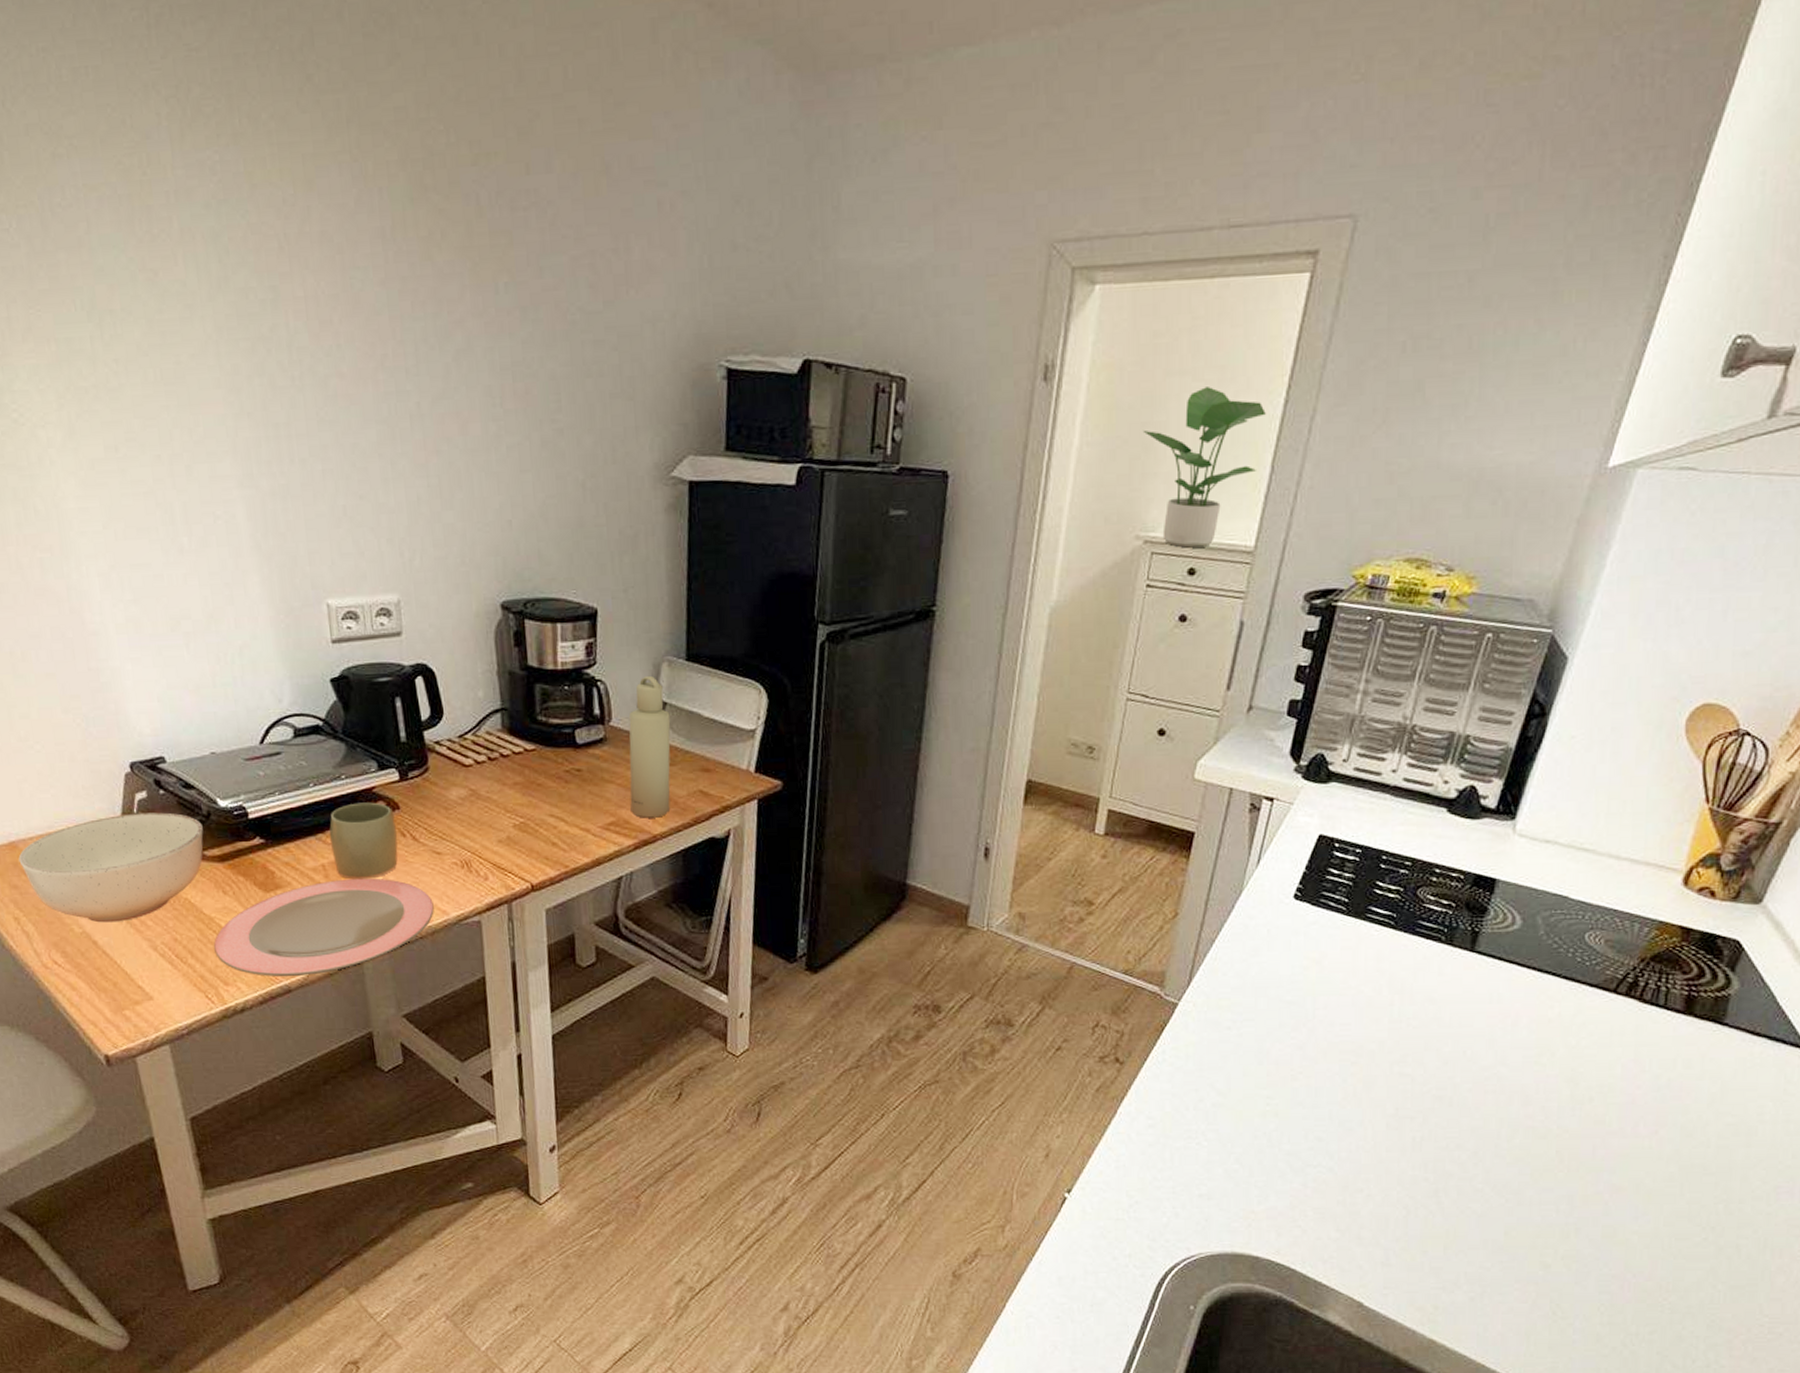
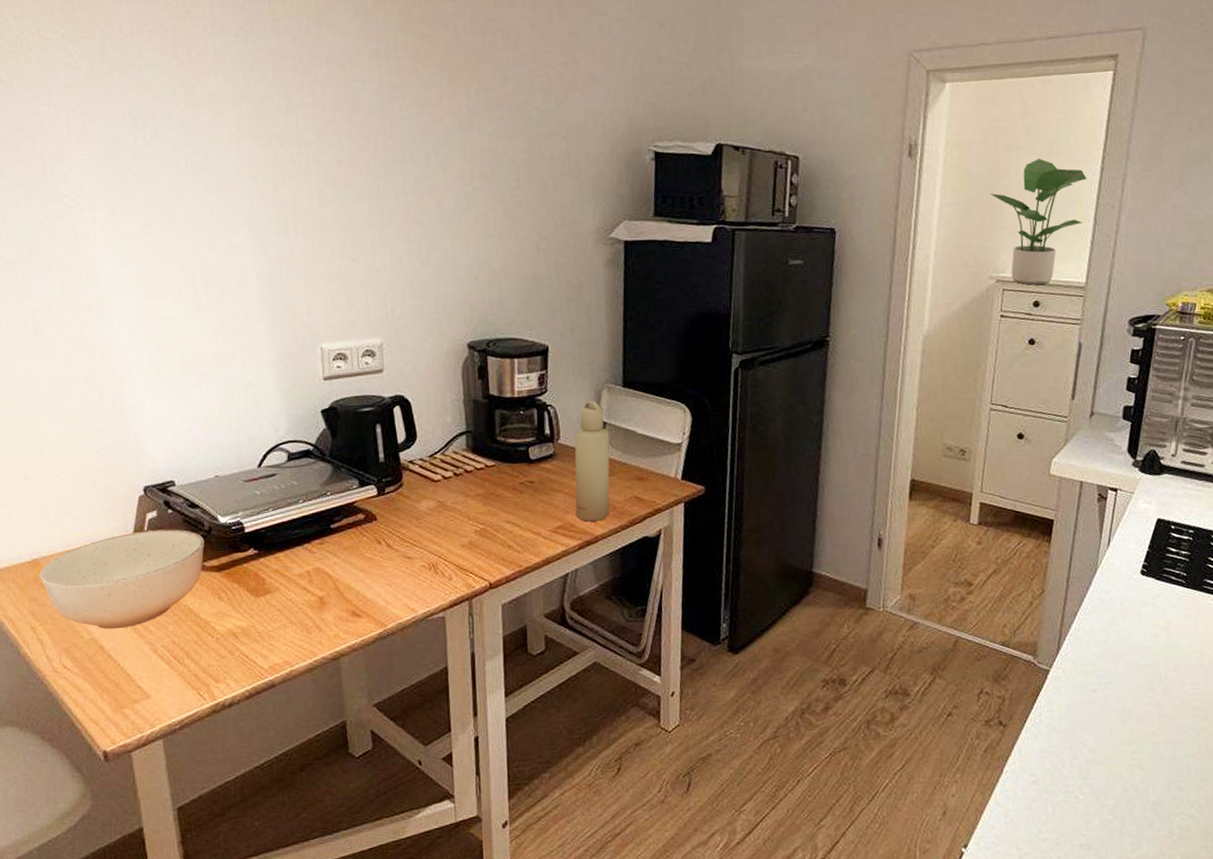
plate: present [213,878,434,976] -> none [207,581,404,673]
mug: present [329,802,398,880] -> none [314,515,375,584]

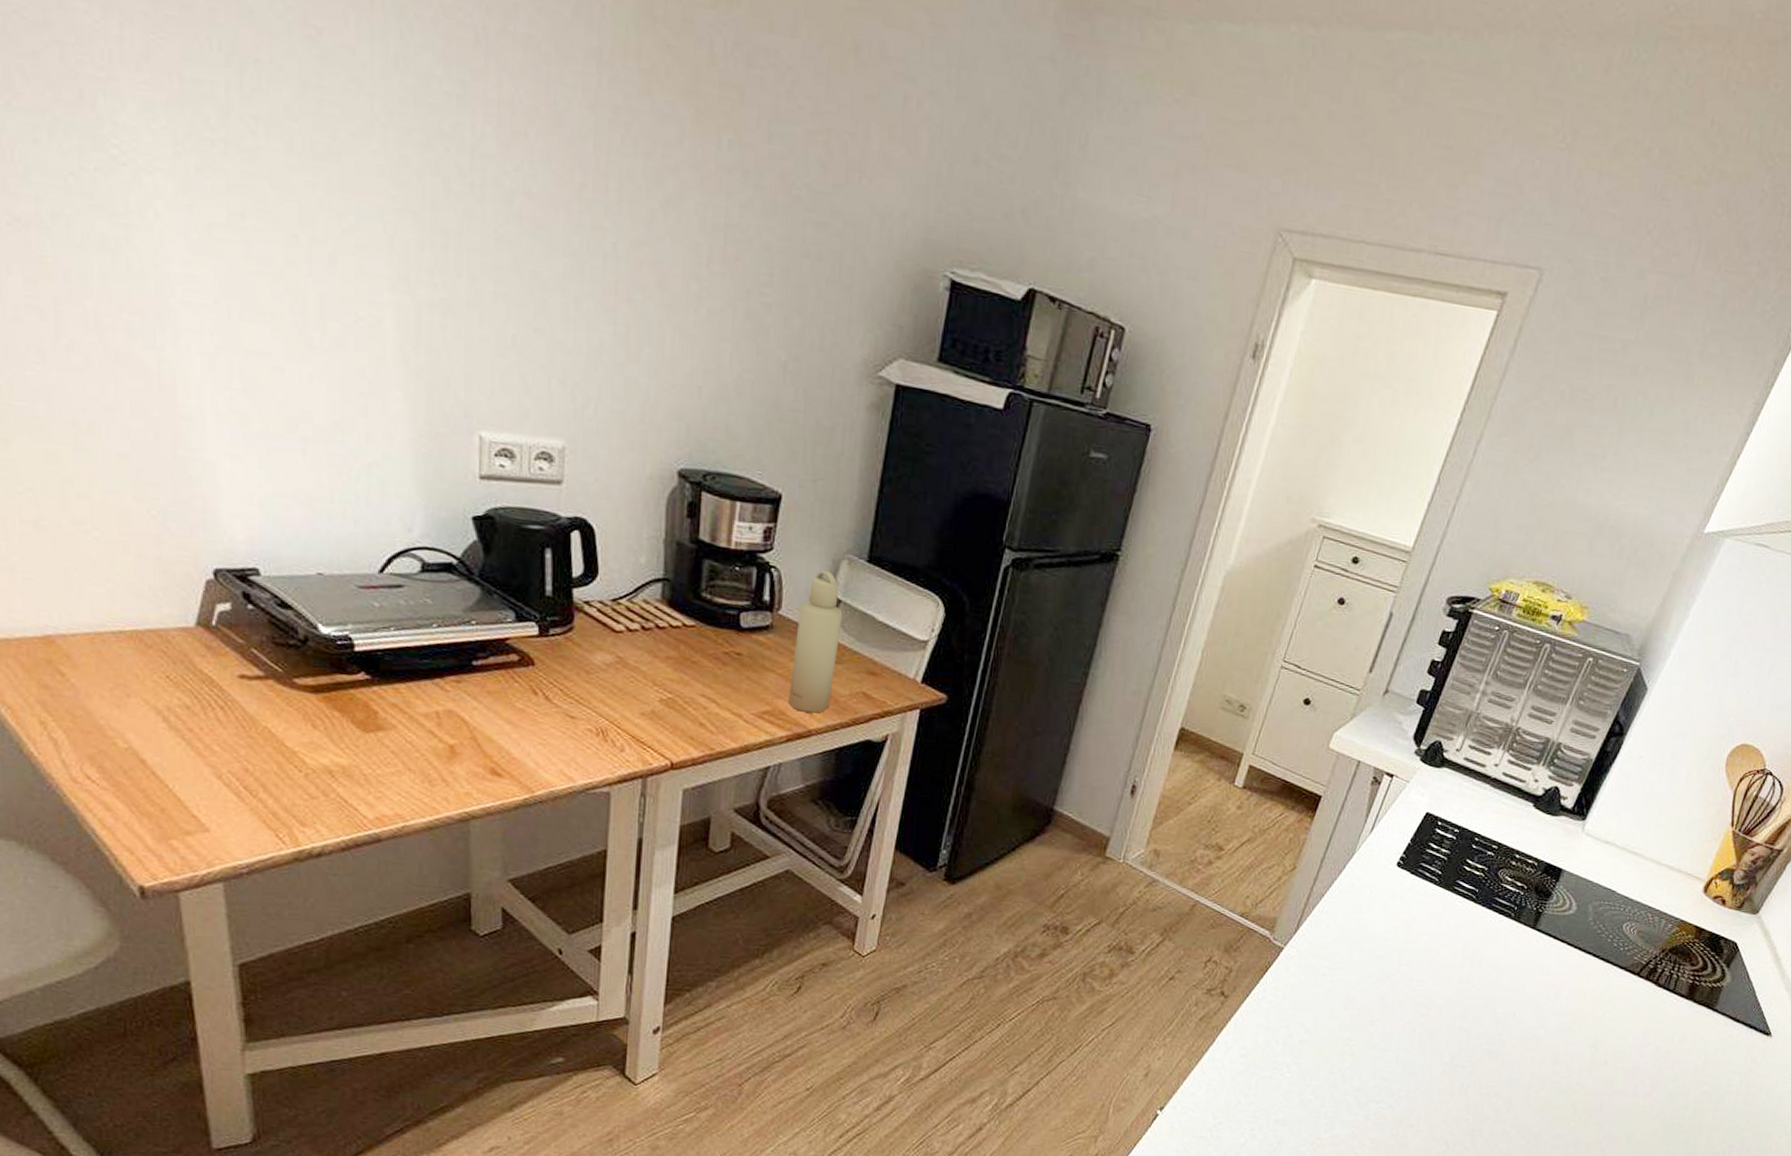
bowl: present [39,529,204,629] -> none [54,624,296,742]
potted plant: present [990,159,1087,285] -> none [1332,394,1441,540]

